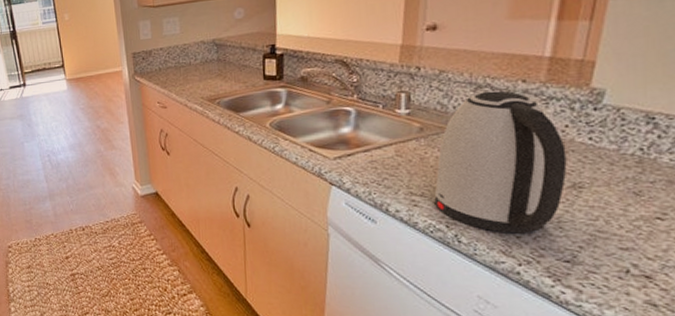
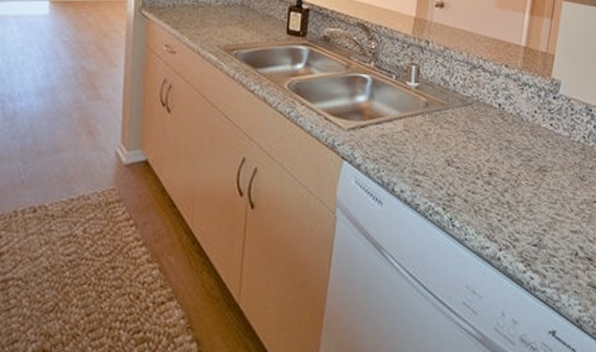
kettle: present [434,90,567,234] -> none [434,72,536,217]

